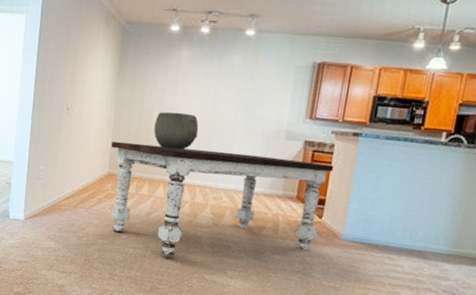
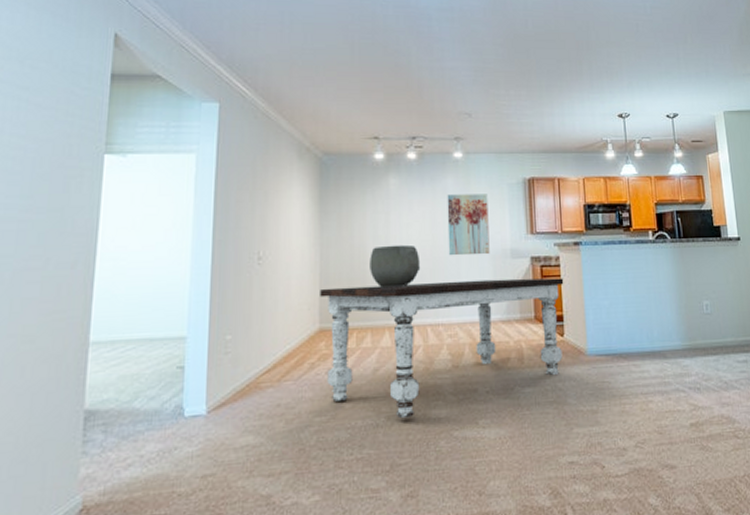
wall art: none [225,71,273,133] -> present [447,194,490,256]

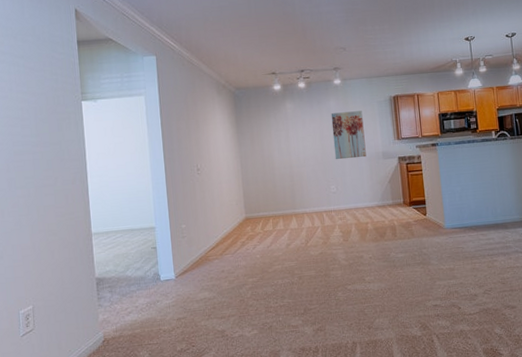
dining table: present [320,278,564,419] -> none [243,172,426,278]
ceramic pot: present [370,244,421,289] -> none [277,153,315,187]

